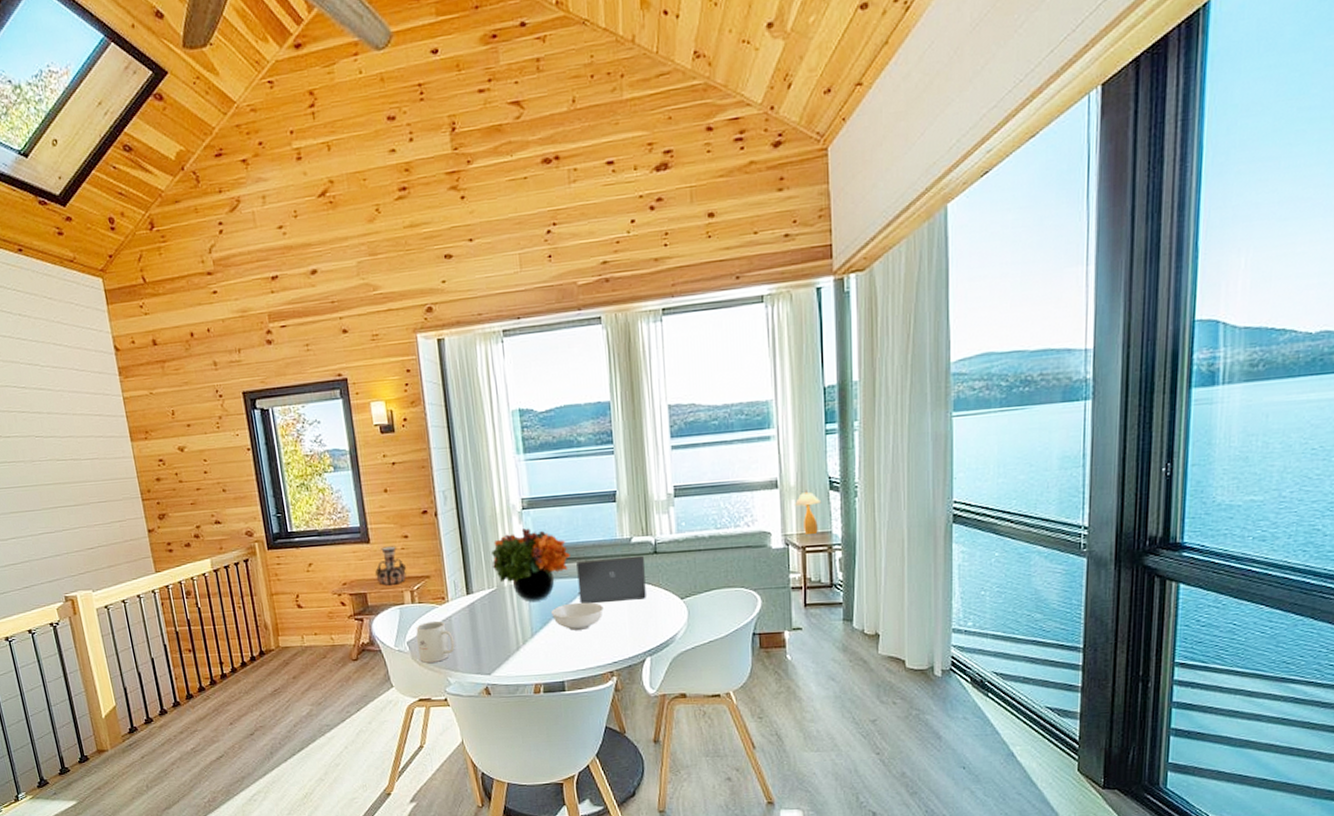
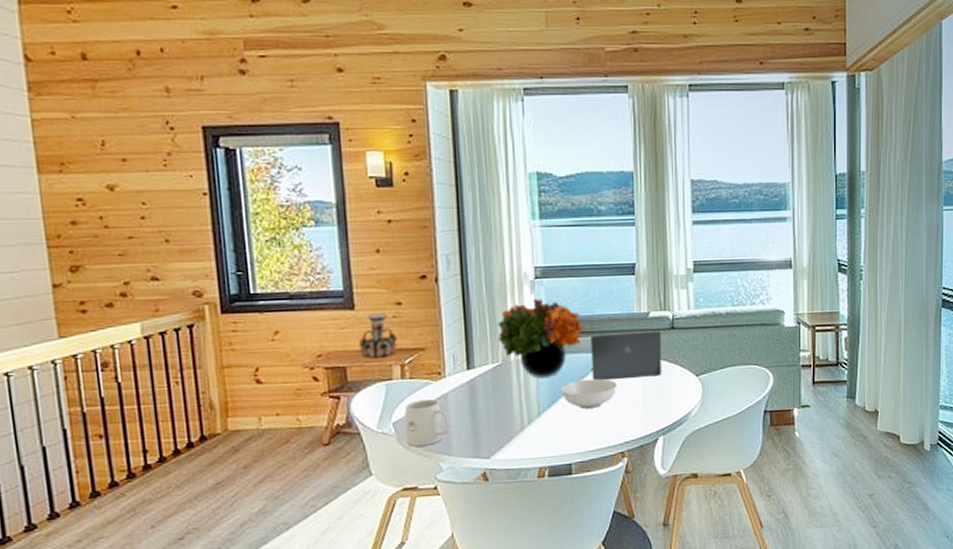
table lamp: present [794,490,822,534] -> none [806,271,831,314]

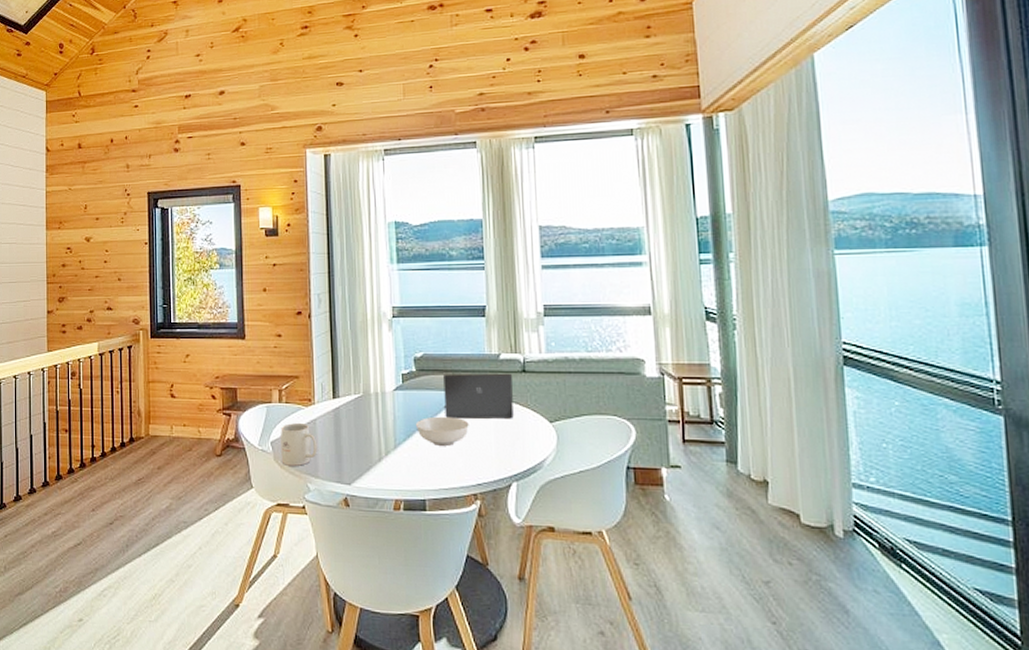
decorative vase: present [359,313,398,360] -> none [247,344,278,384]
flower arrangement: present [498,299,584,378] -> none [359,336,437,411]

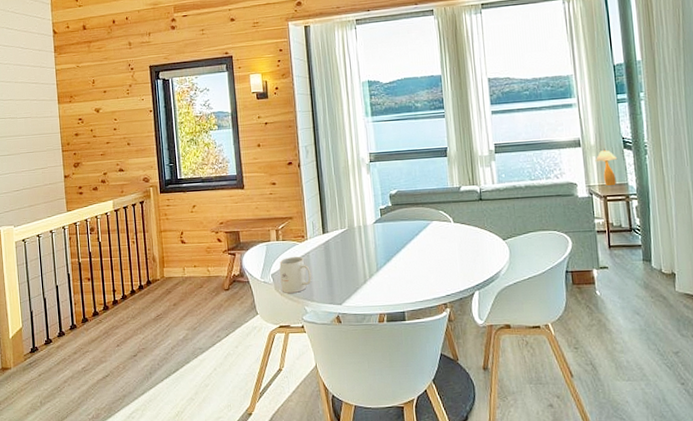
bowl: present [415,416,469,446] -> none [393,241,438,266]
laptop: present [443,373,514,419] -> none [415,202,474,243]
table lamp: none [668,318,698,365] -> present [595,148,618,185]

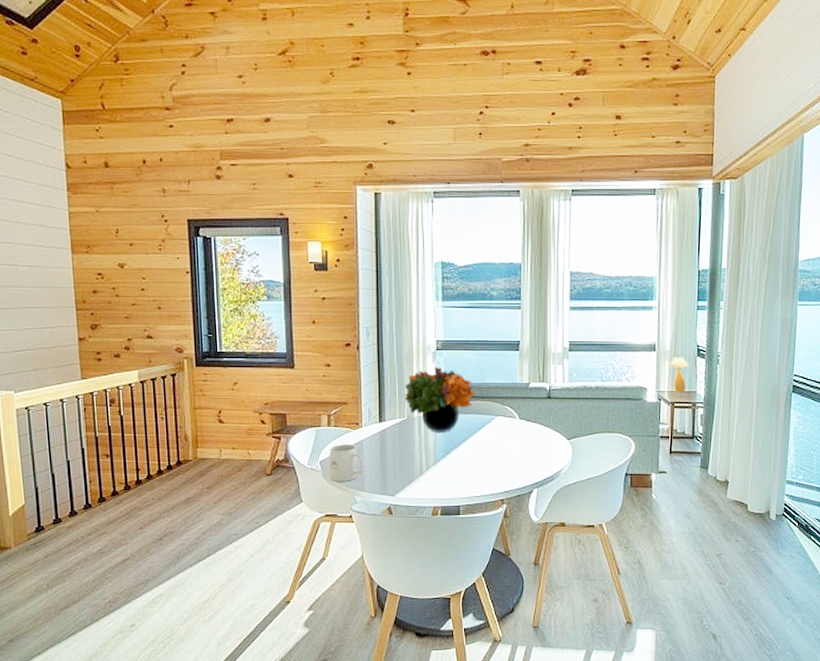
flower arrangement: none [344,178,409,241] -> present [404,367,475,432]

